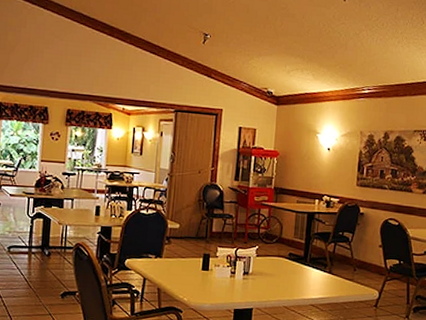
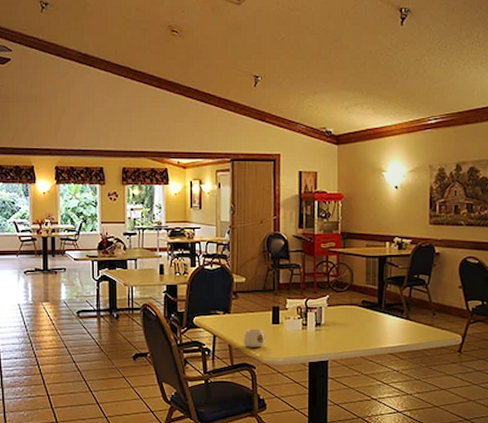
mug: none [173,274,196,292] -> present [244,329,266,347]

